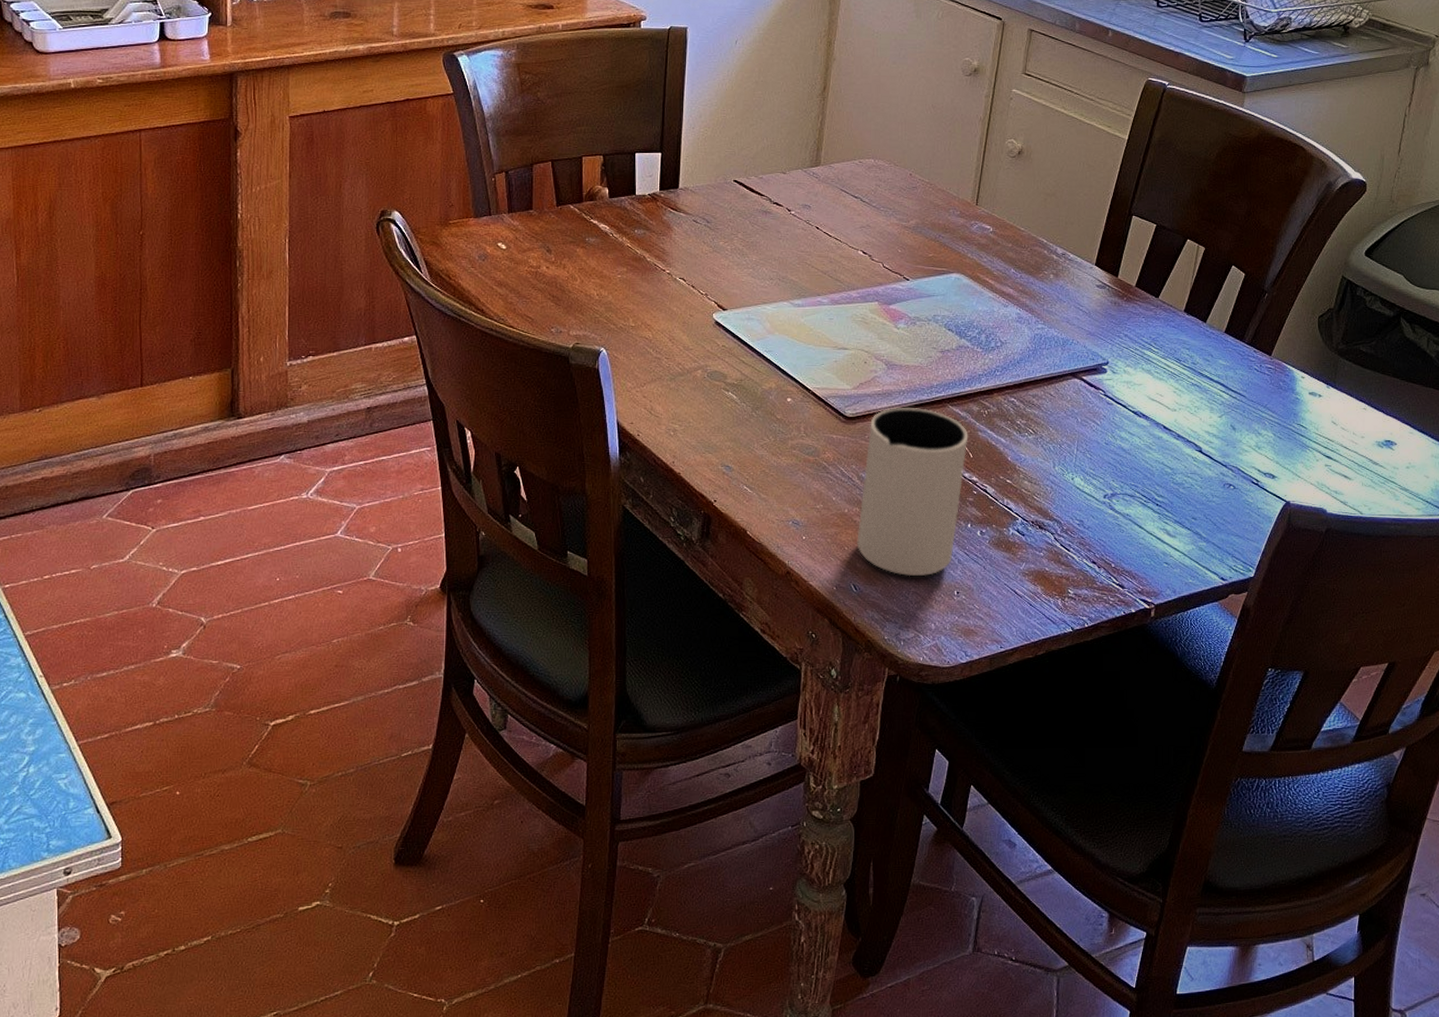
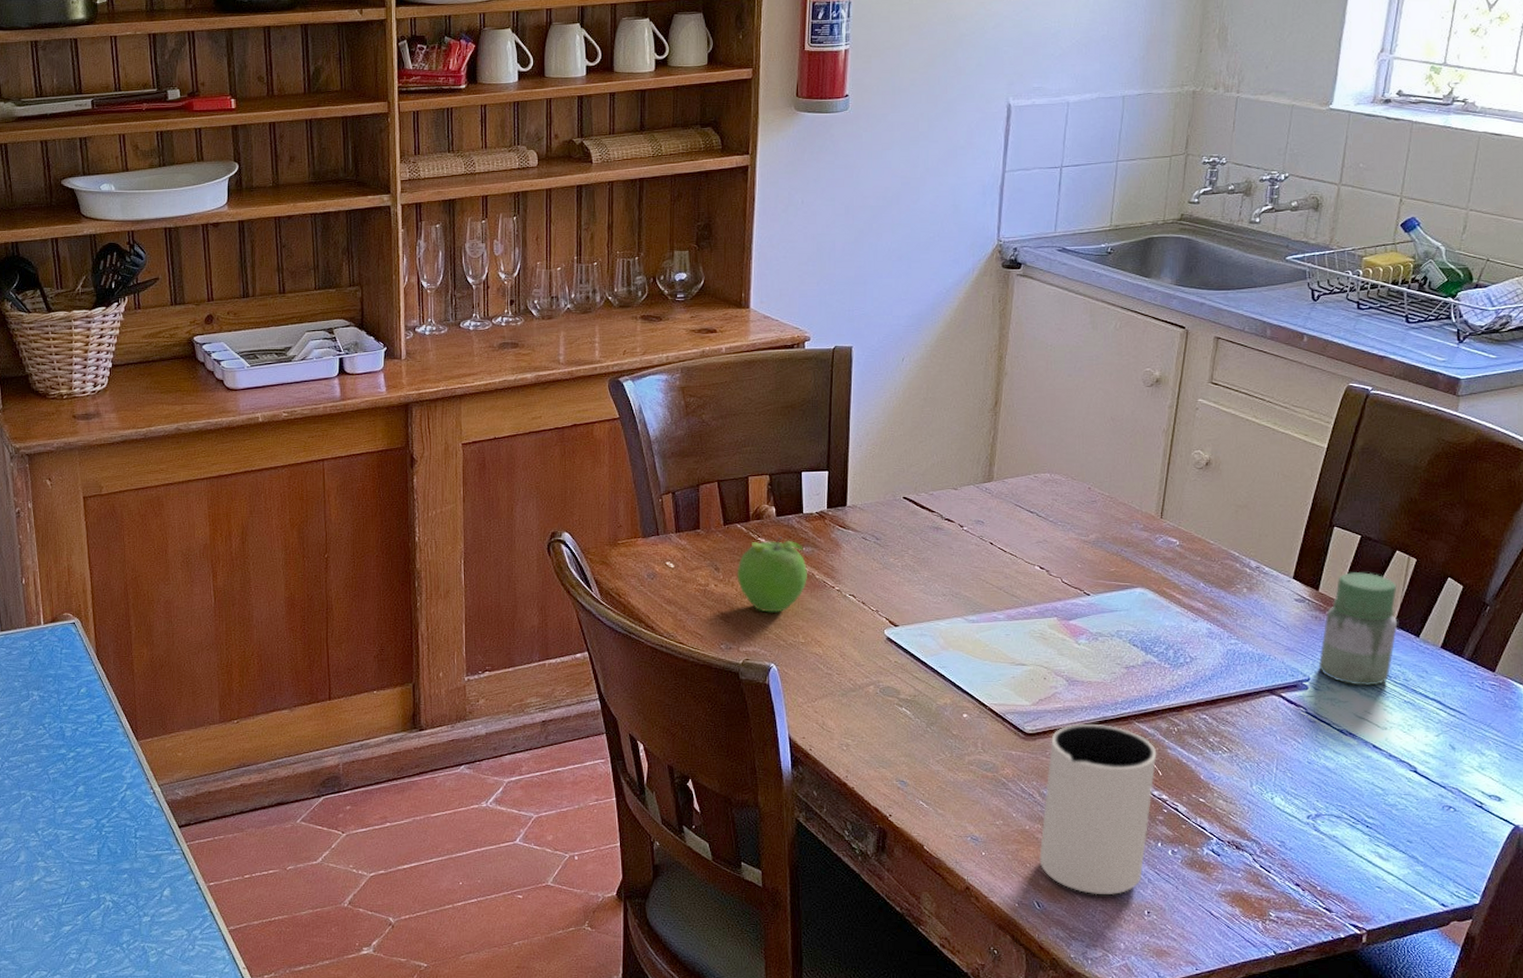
fruit: none [569,218,639,296] -> present [737,536,807,613]
jar: none [1117,260,1188,369] -> present [1319,572,1398,686]

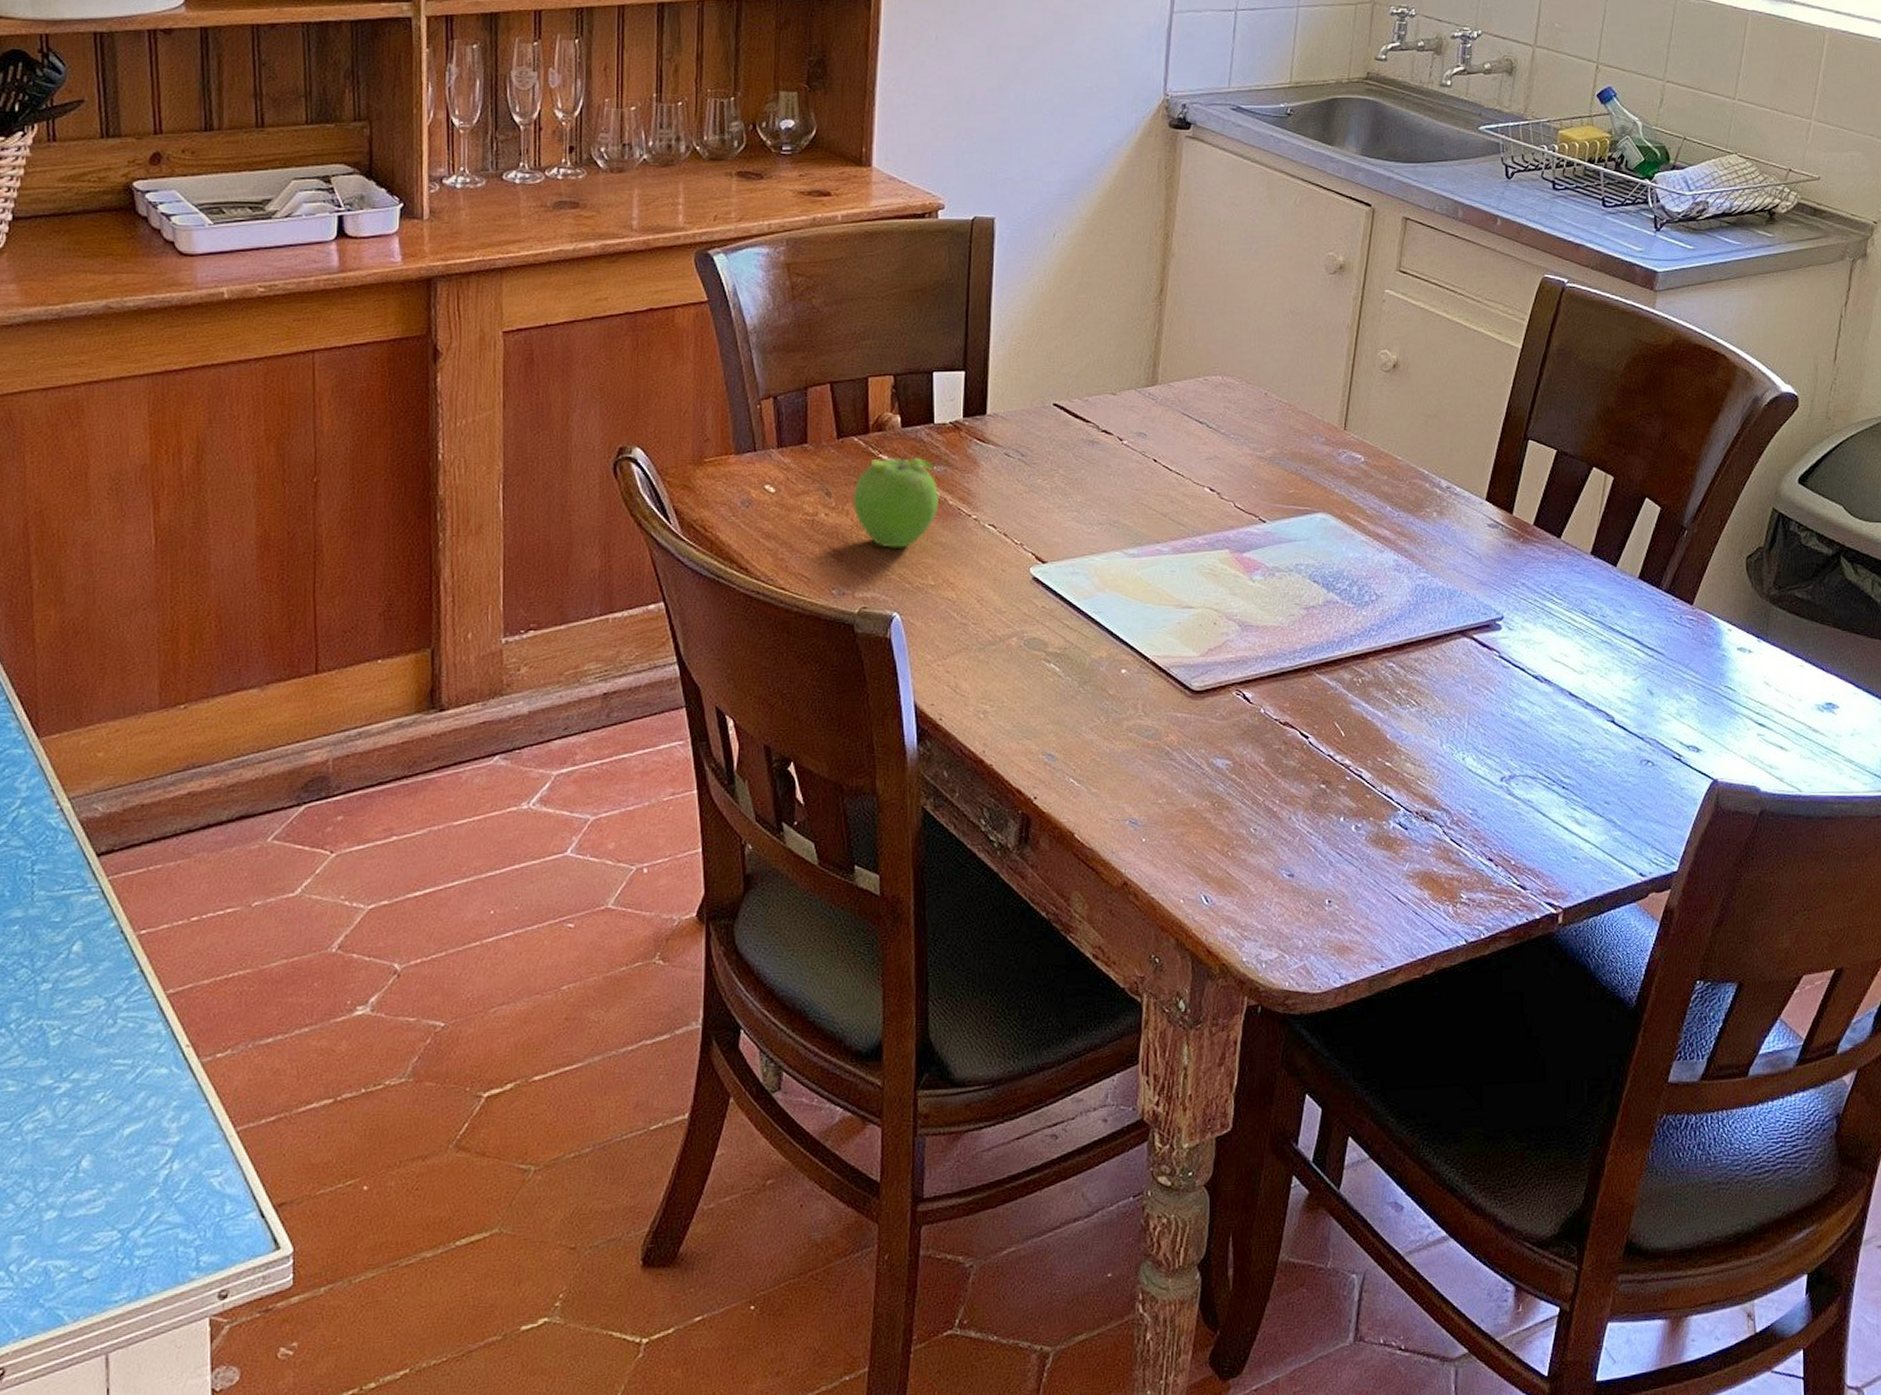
mug: present [1039,723,1157,895] -> none [1207,676,1339,884]
jar: present [1319,572,1398,686] -> none [1513,493,1595,624]

